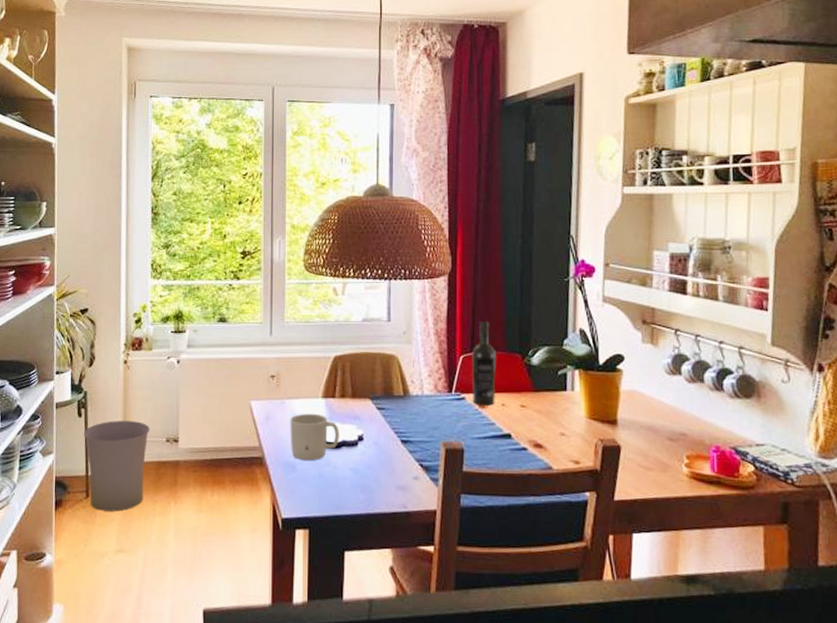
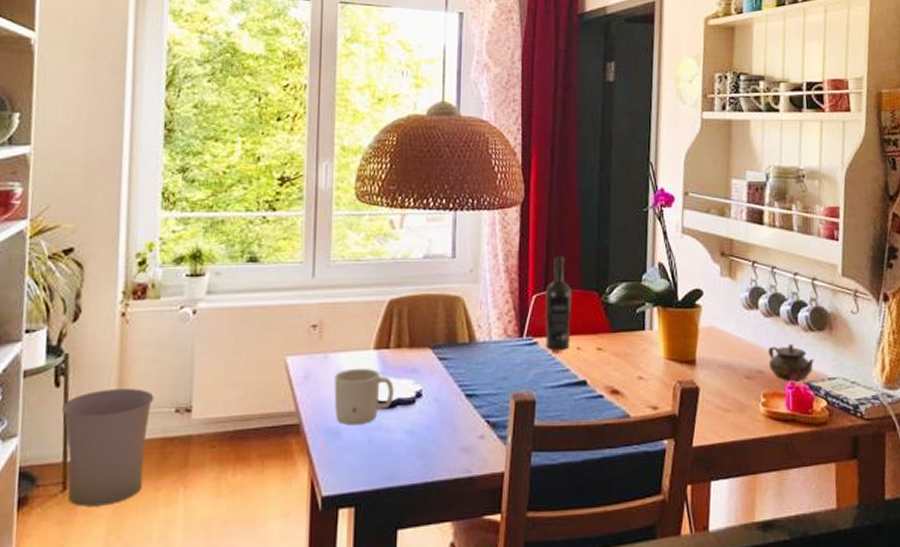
teapot: none [691,410,742,445] -> present [768,344,815,380]

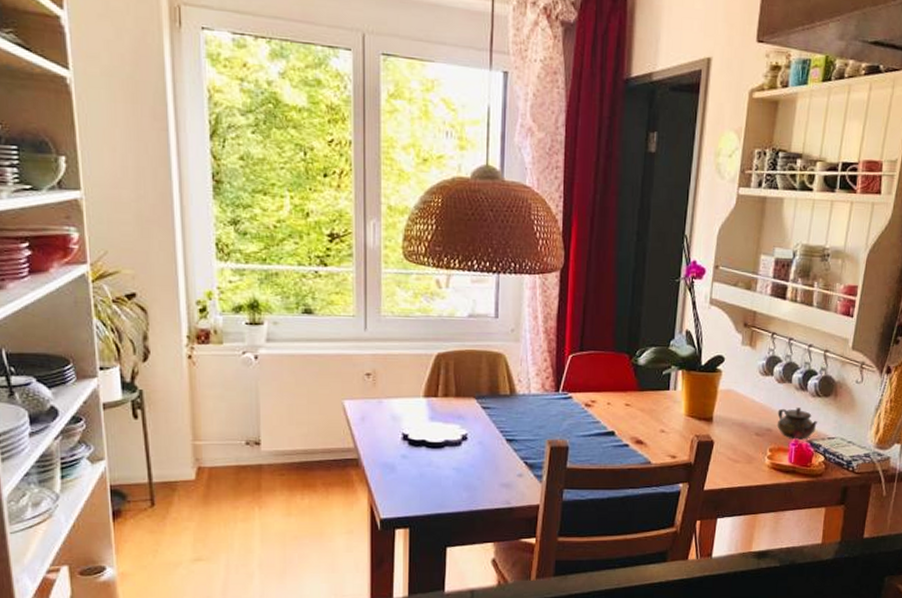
waste bin: present [63,389,154,507] -> none [143,422,226,520]
mug: present [334,368,394,424] -> none [388,413,442,461]
wine bottle: present [544,256,573,350] -> none [579,320,606,404]

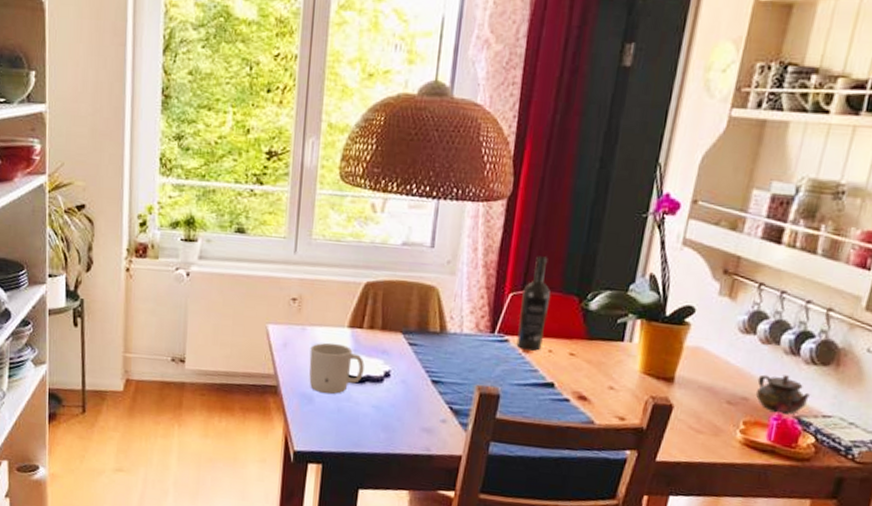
mug: none [388,413,442,461] -> present [309,342,365,394]
wine bottle: none [579,320,606,404] -> present [516,256,551,351]

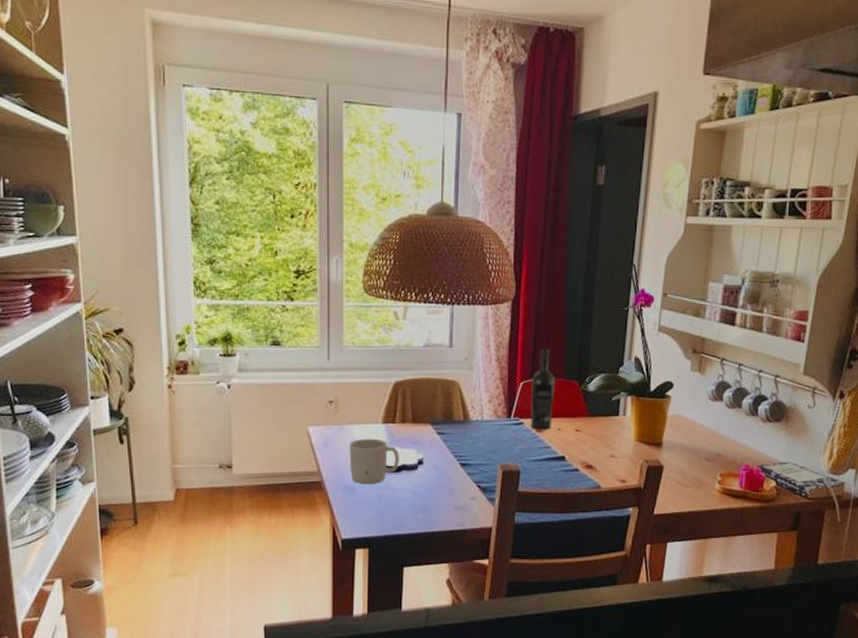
teapot: present [755,374,811,413] -> none [727,432,770,463]

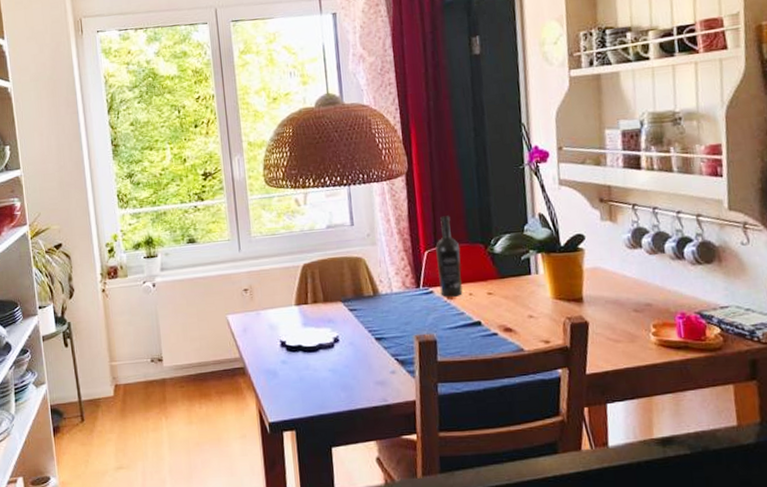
mug: present [349,438,399,484] -> none [266,321,316,366]

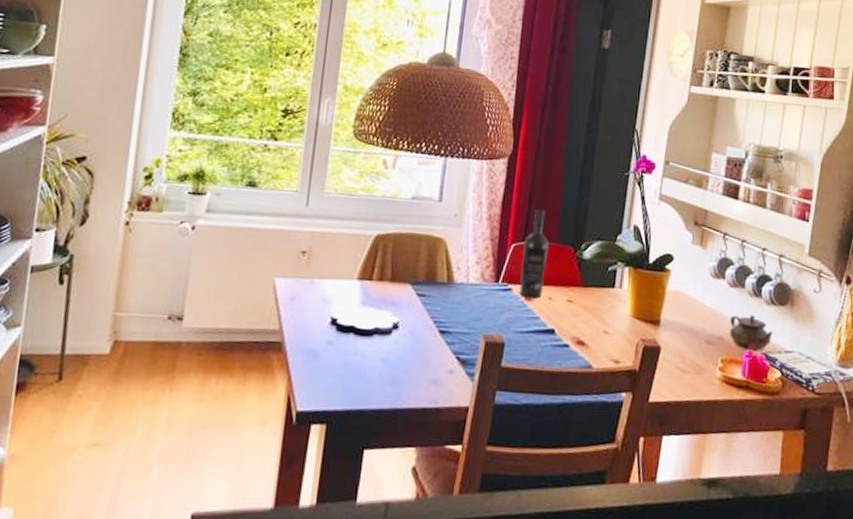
teapot: none [654,277,705,311] -> present [729,315,774,350]

